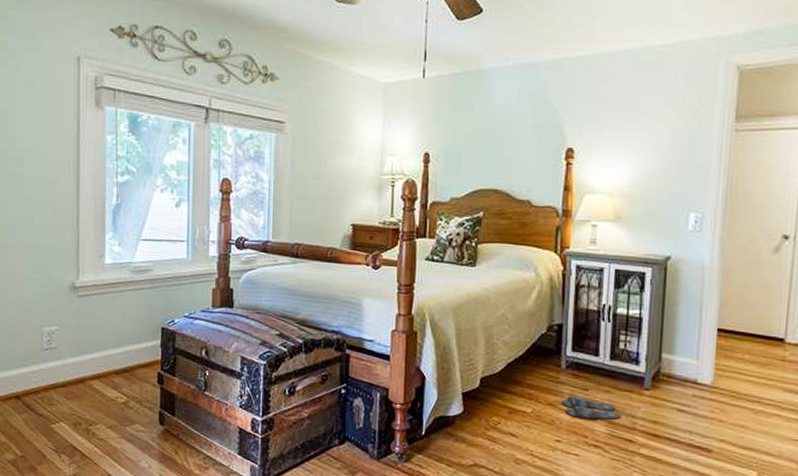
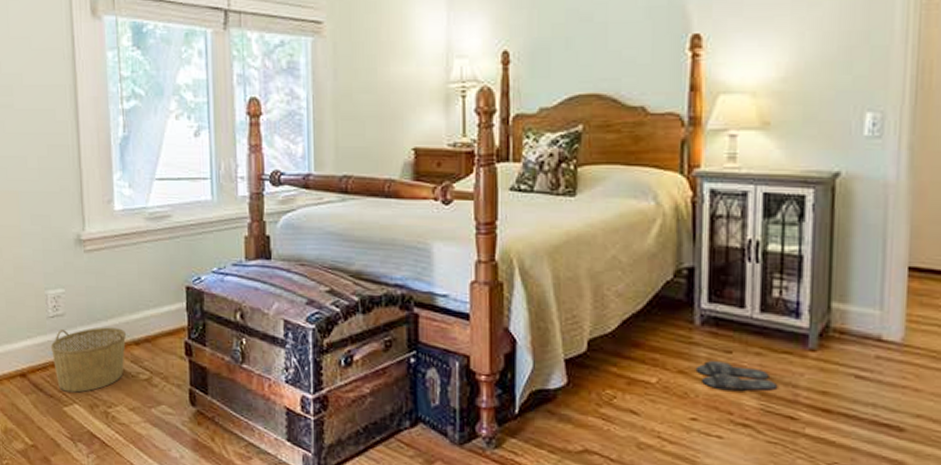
basket: none [43,358,108,413] -> present [50,327,126,393]

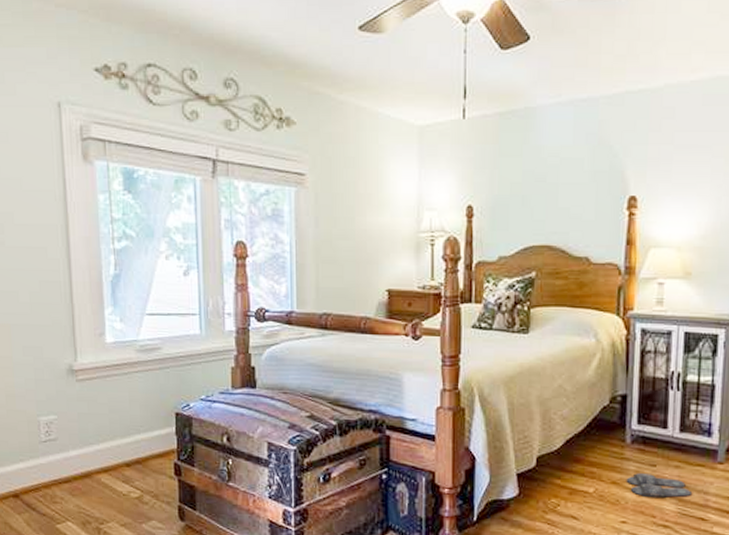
basket: present [50,327,126,393] -> none [43,450,118,511]

